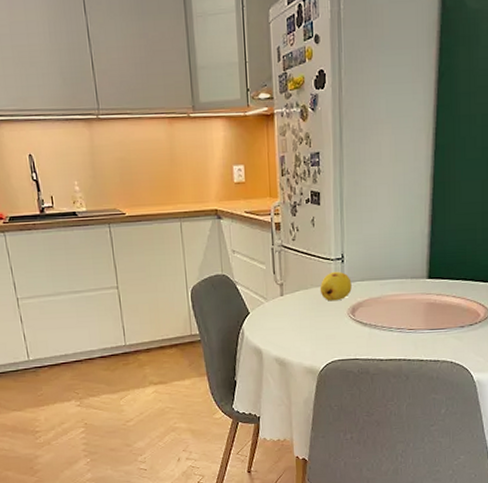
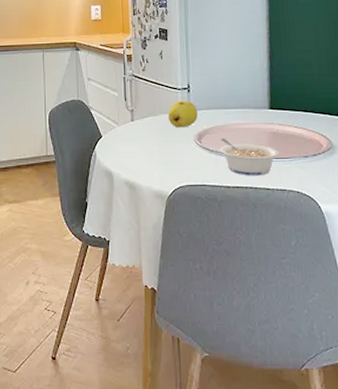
legume: none [373,310,434,348] -> present [219,138,279,176]

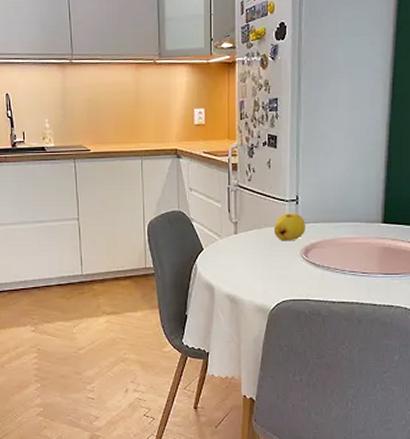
legume: present [219,138,279,176] -> none [326,252,388,292]

